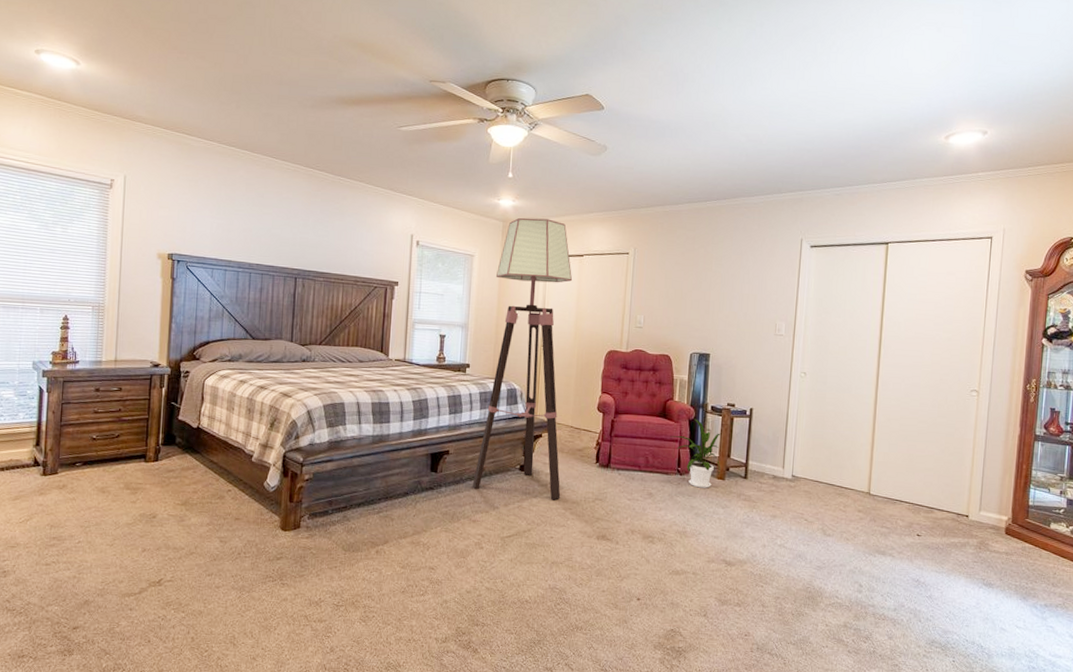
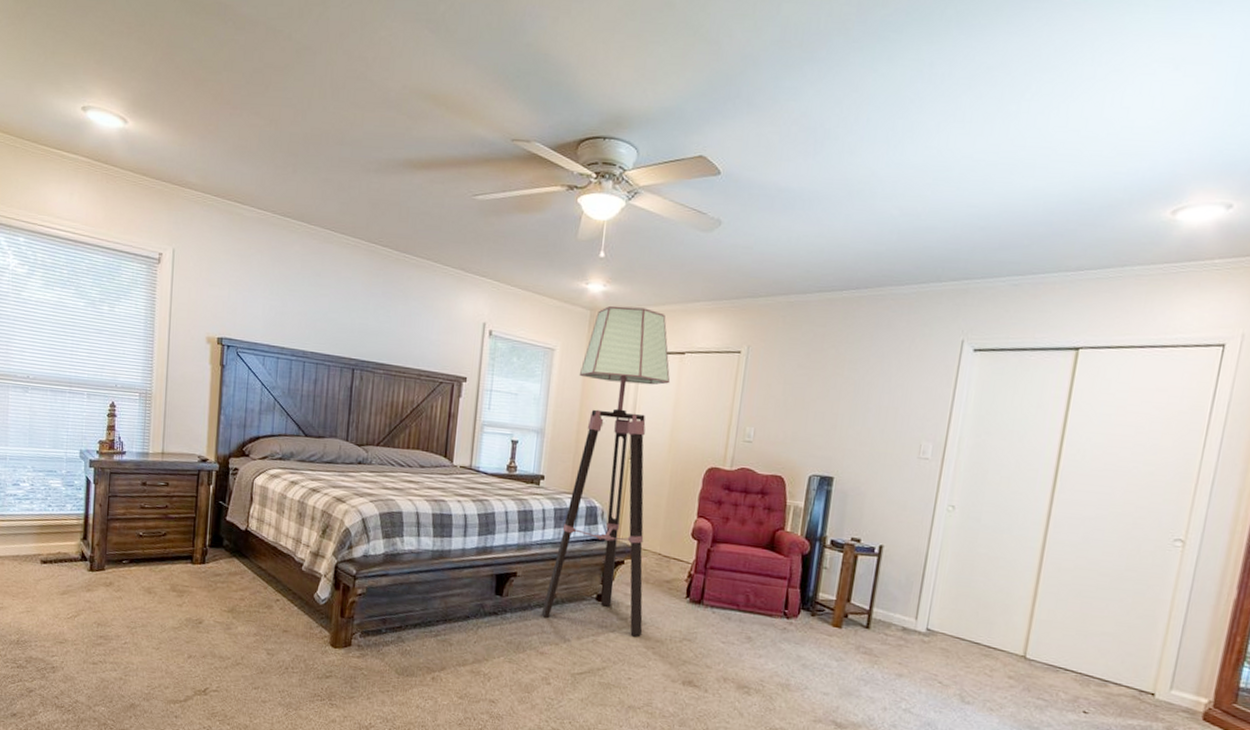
house plant: present [670,418,722,488] -> none [777,553,842,637]

